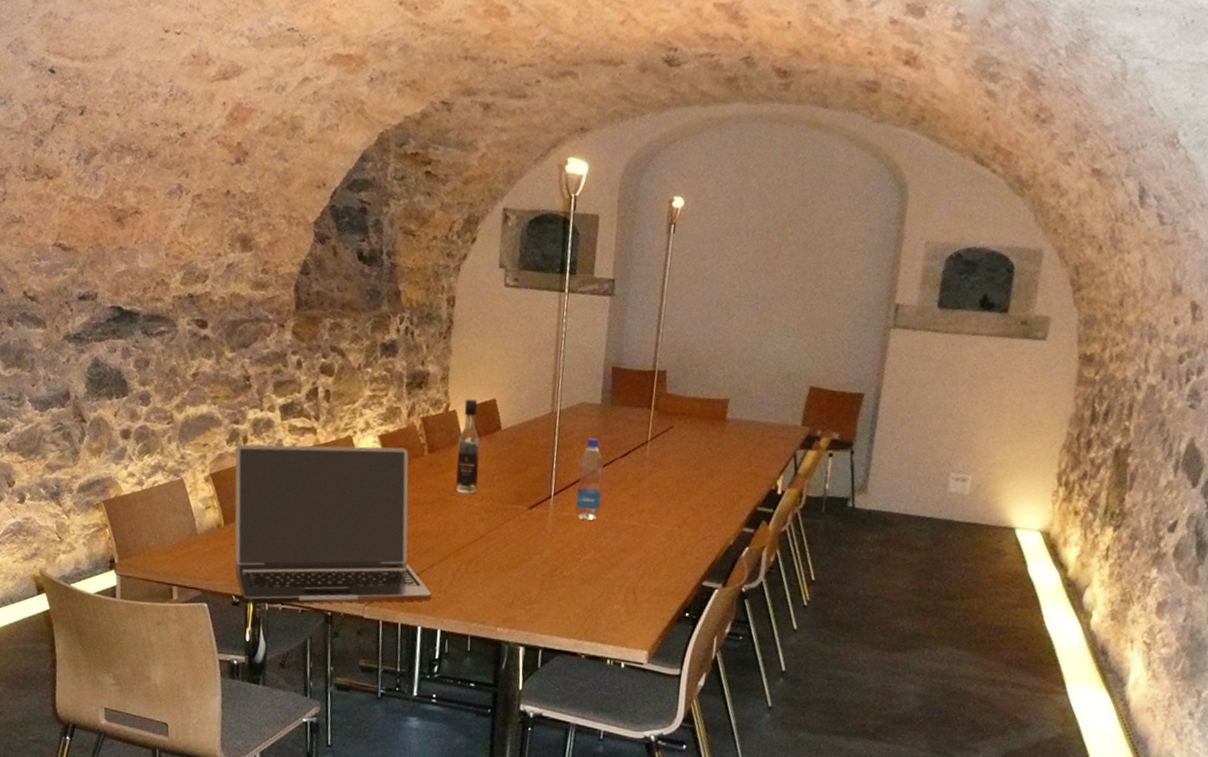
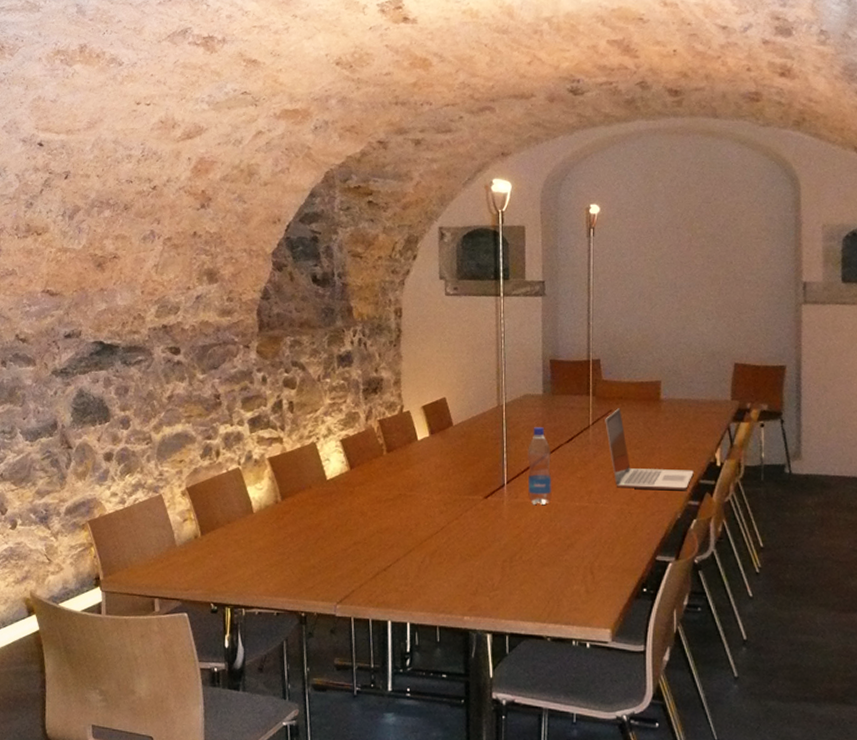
laptop: present [234,444,432,605] -> none [209,449,400,611]
bottle: present [455,399,481,494] -> none [413,400,435,489]
laptop: none [664,425,753,516] -> present [605,408,694,490]

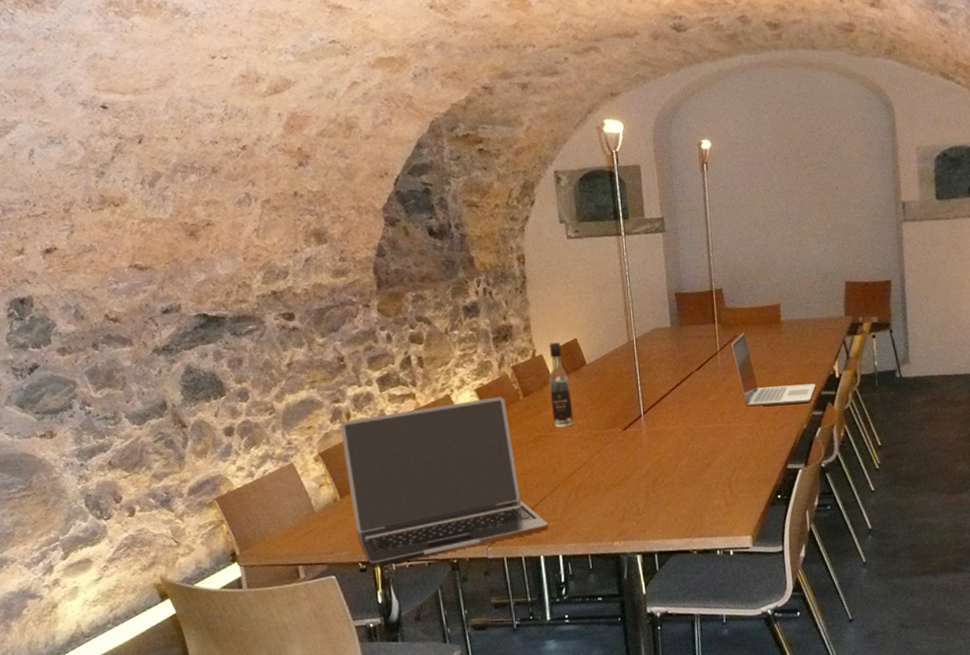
laptop: none [209,449,400,611] -> present [340,396,549,568]
bottle: none [413,400,435,489] -> present [549,342,574,428]
bottle: present [527,427,552,506] -> none [660,358,687,431]

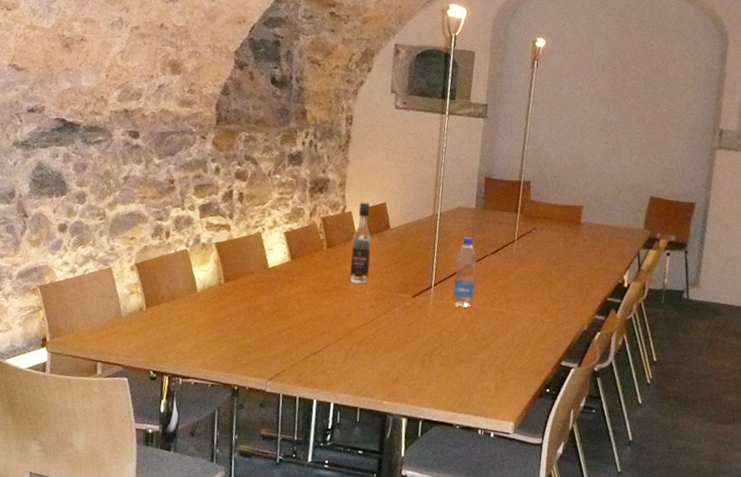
laptop: present [340,396,549,568] -> none [154,238,327,379]
bottle: none [660,358,687,431] -> present [452,237,478,309]
laptop: present [731,333,816,407] -> none [528,227,603,306]

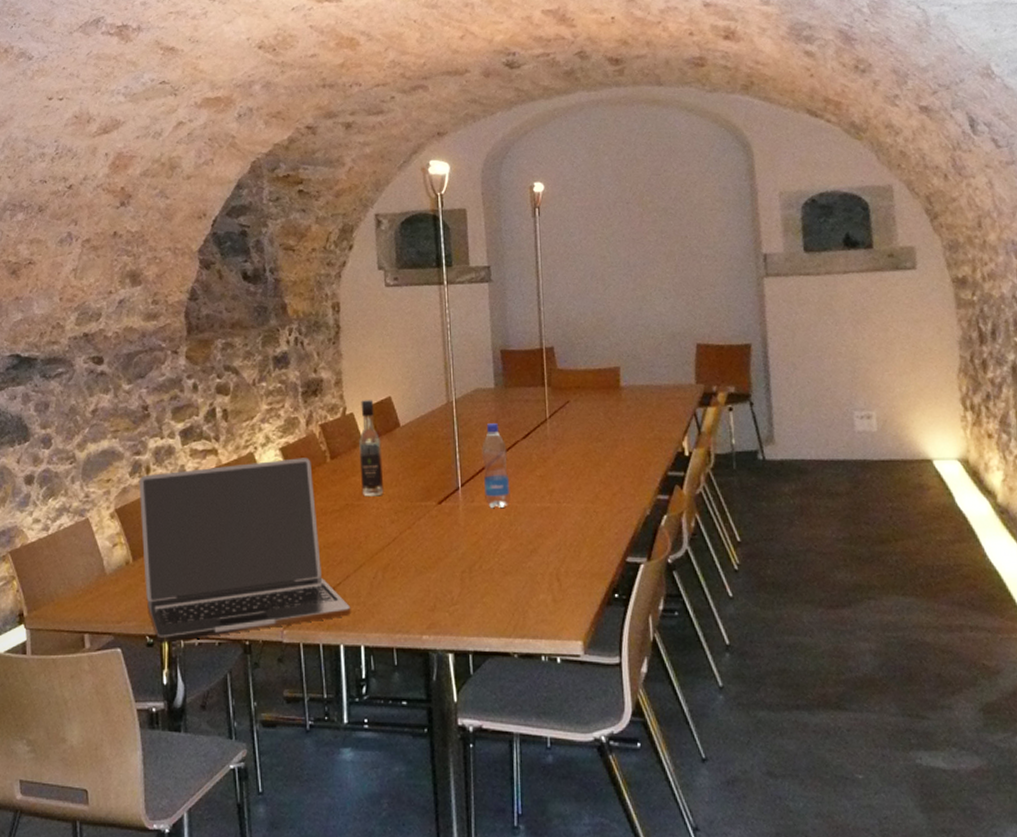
laptop: none [154,238,327,379] -> present [139,458,351,643]

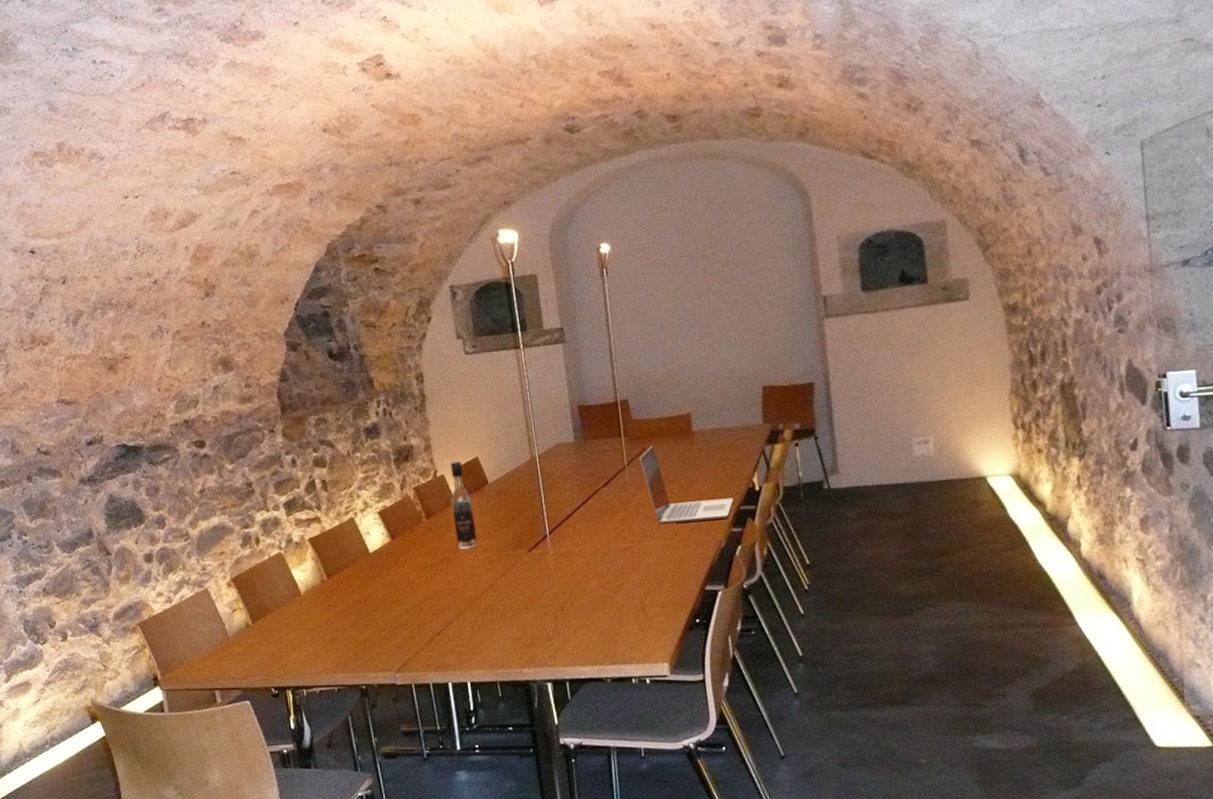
laptop: present [139,458,351,643] -> none [250,518,456,694]
bottle: present [482,423,511,509] -> none [566,474,596,551]
laptop: none [562,398,661,485] -> present [639,445,734,525]

